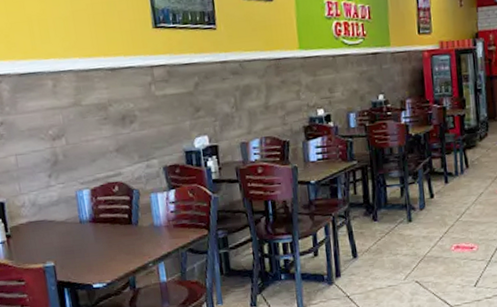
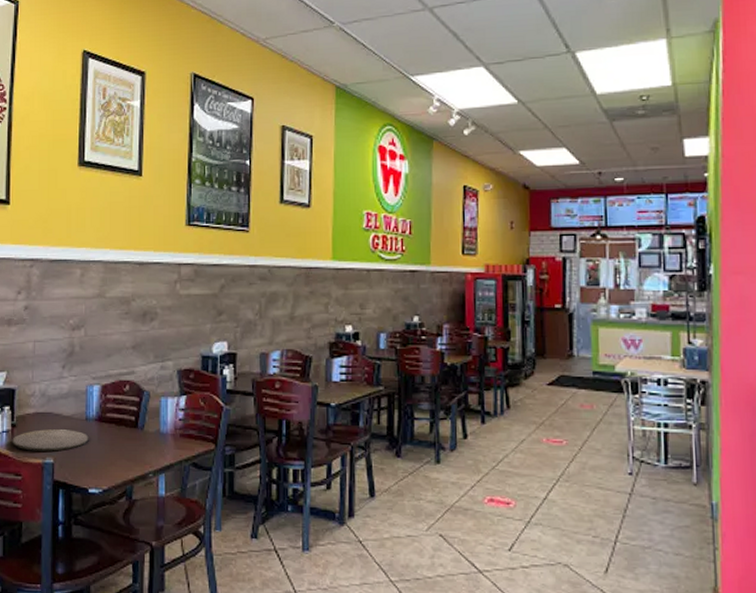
plate: none [9,233,86,258] -> present [12,429,89,451]

